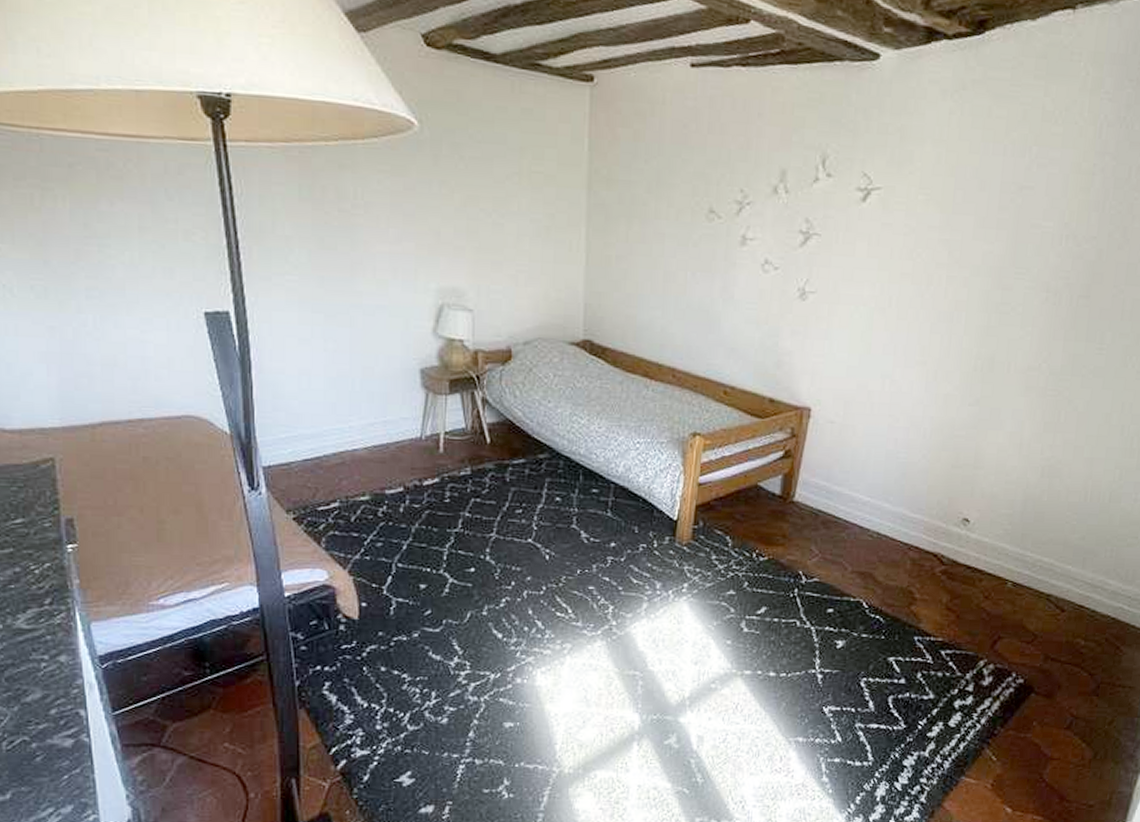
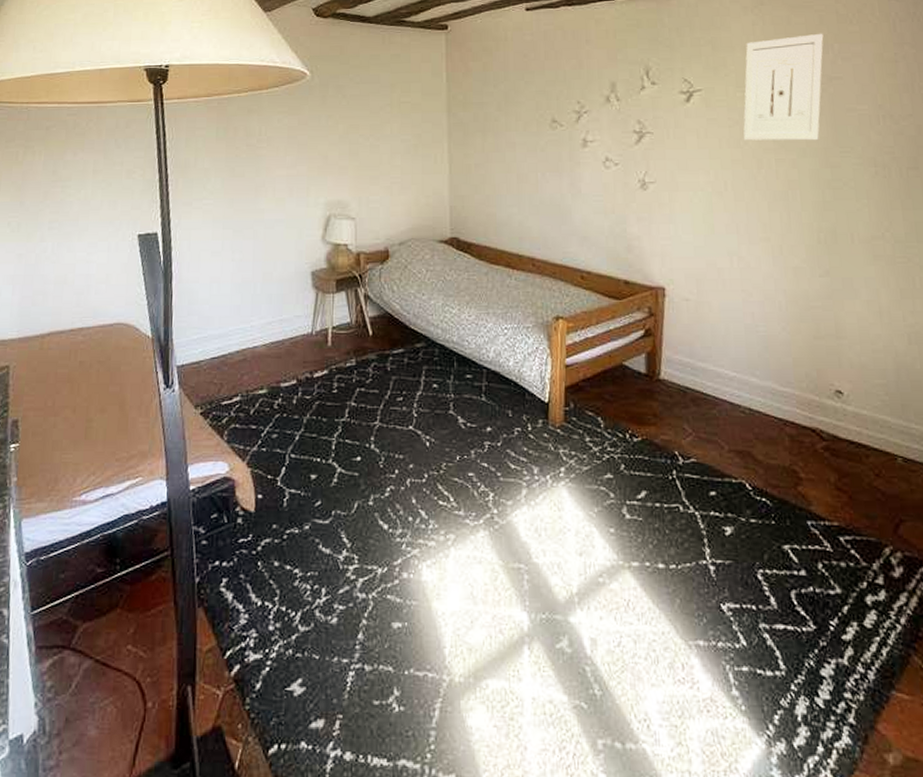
wall art: none [917,131,1024,258] -> present [743,33,824,141]

